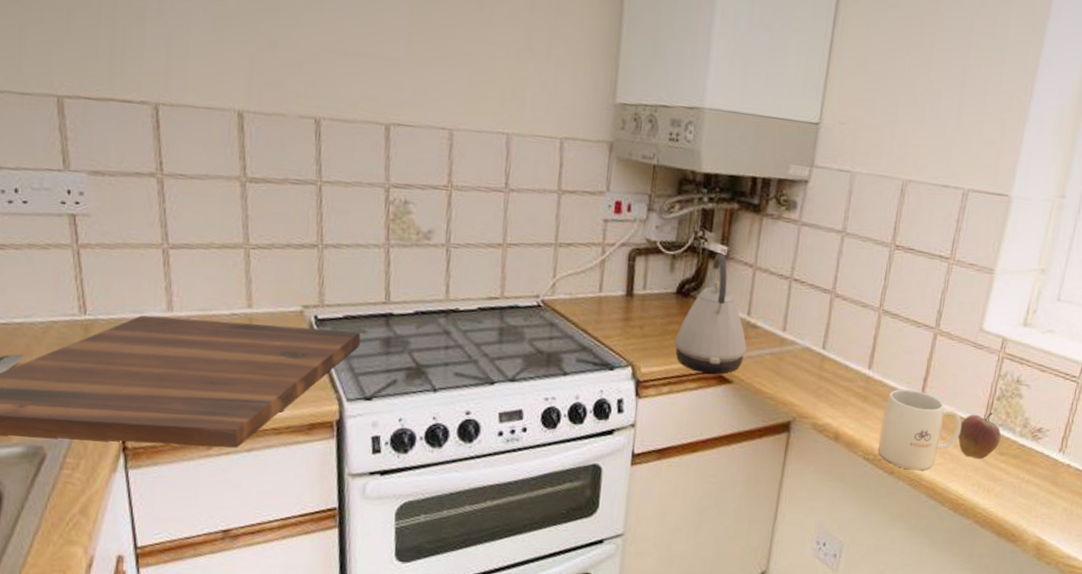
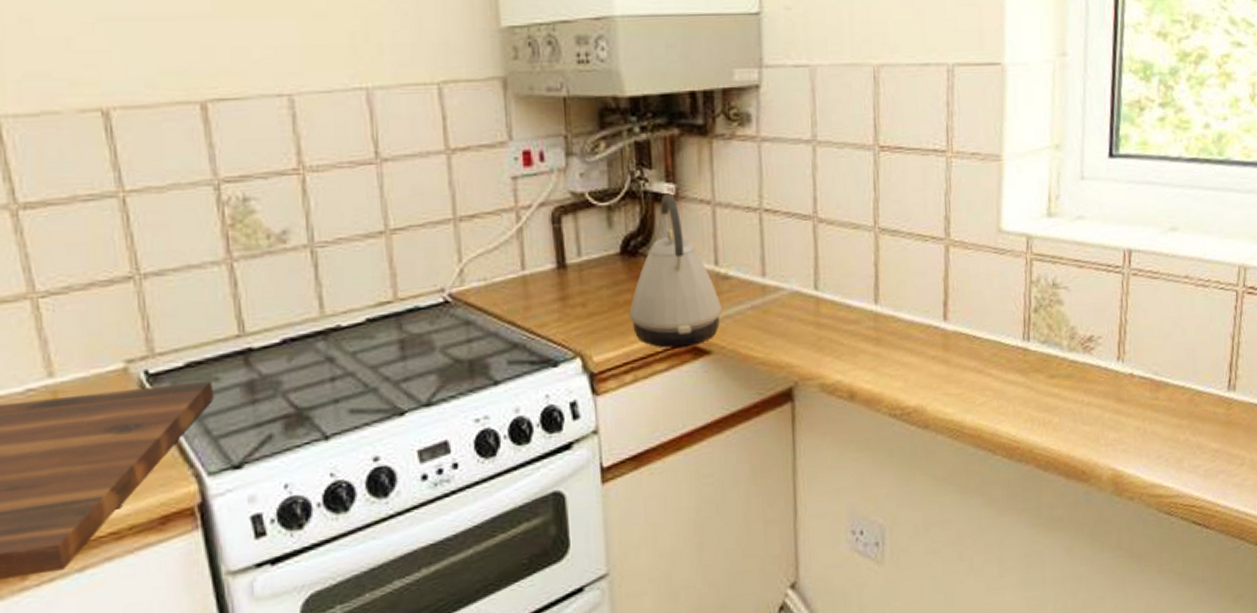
mug: present [877,389,962,471] -> none [902,319,999,419]
fruit: present [958,412,1001,460] -> none [997,329,1047,389]

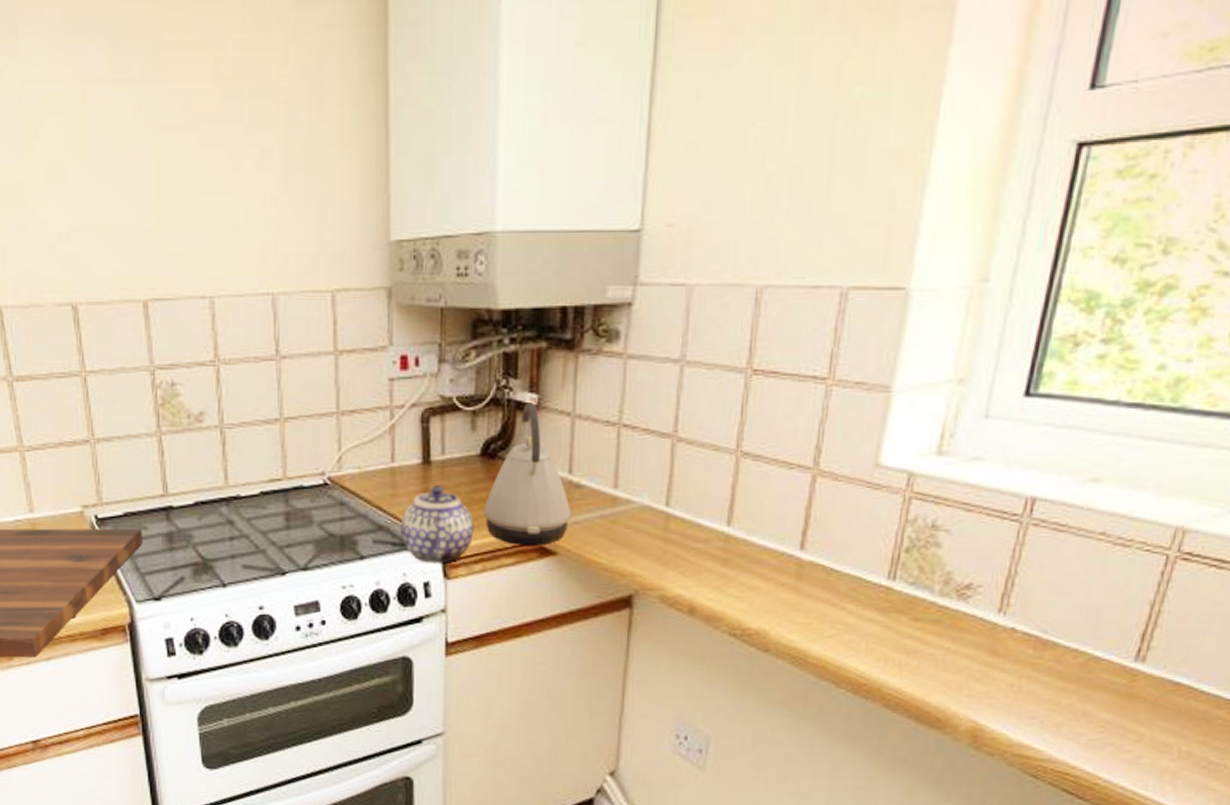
teapot: none [537,290,622,380] -> present [400,484,475,563]

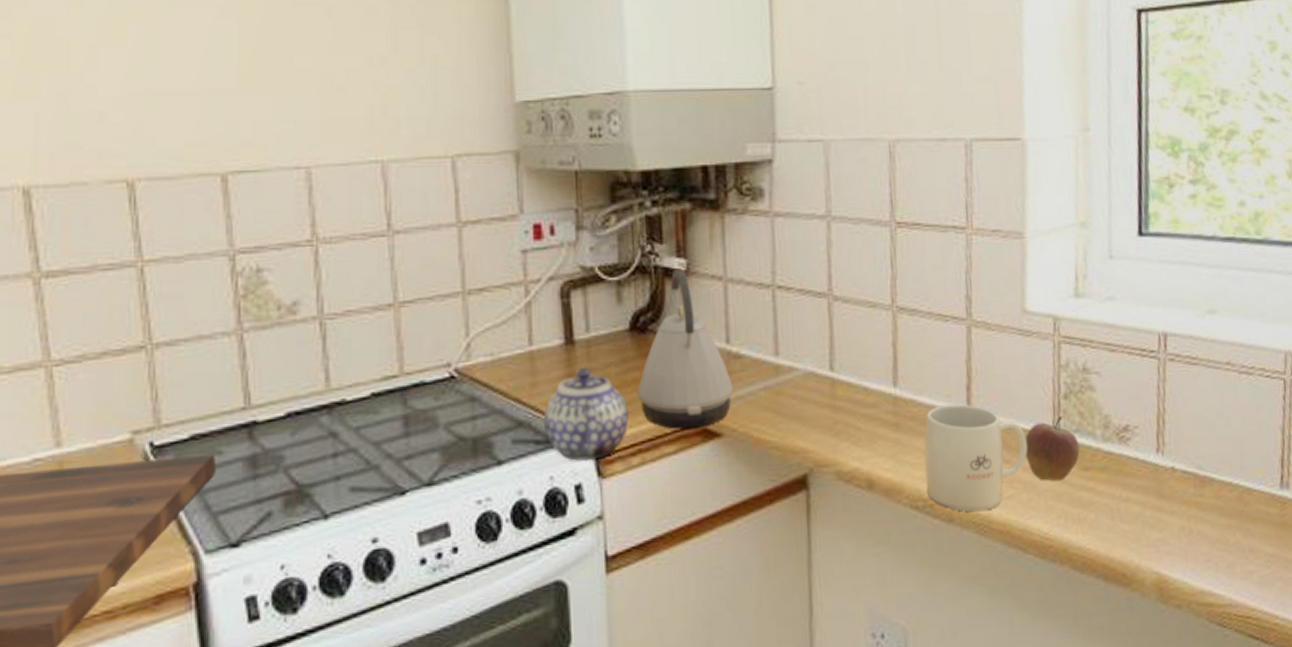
mug: none [746,547,858,646] -> present [923,404,1028,513]
fruit: none [854,568,914,628] -> present [1025,416,1080,482]

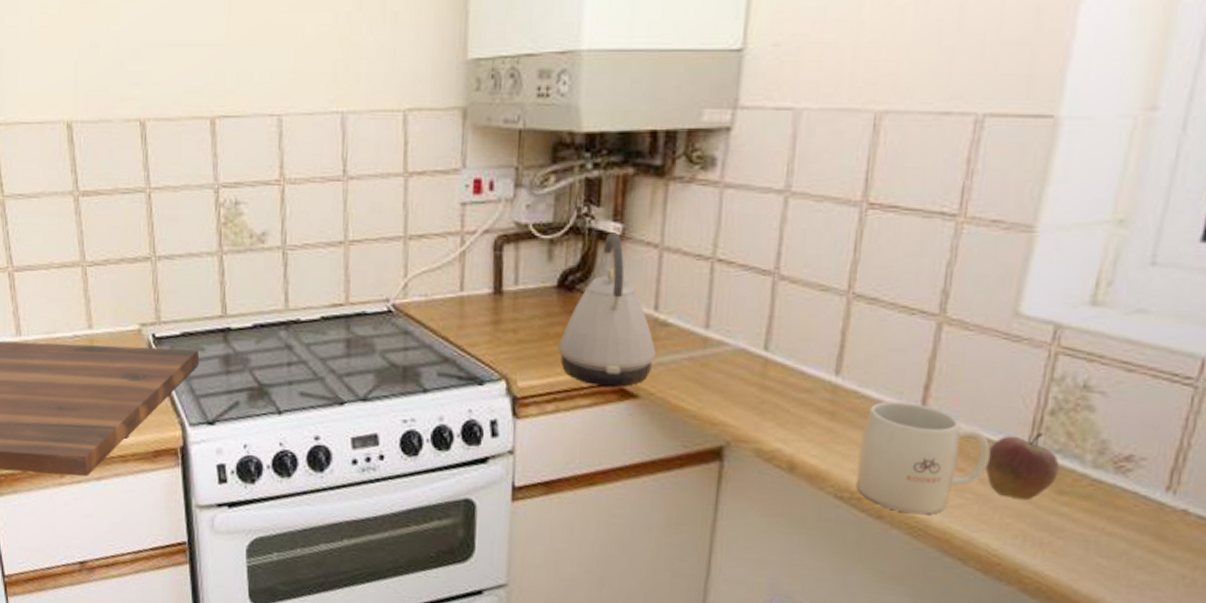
teapot: present [543,366,629,461] -> none [466,316,548,401]

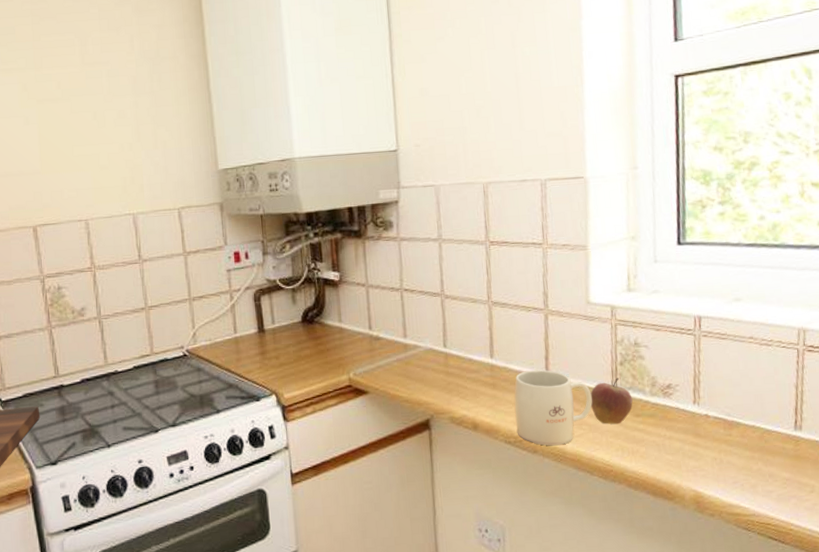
kettle: present [558,232,656,387] -> none [308,279,375,389]

